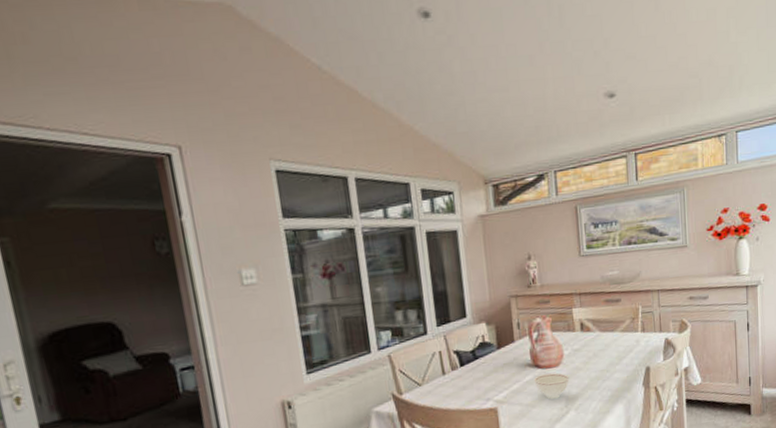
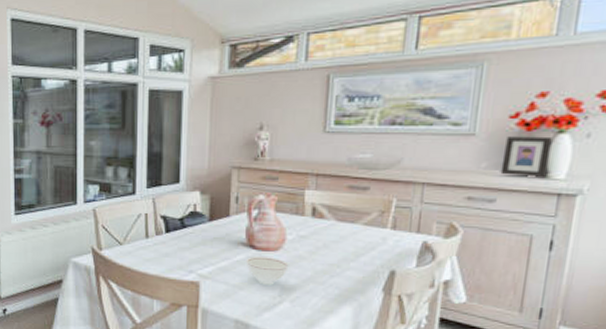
picture frame: none [707,242,737,276] -> present [500,136,552,177]

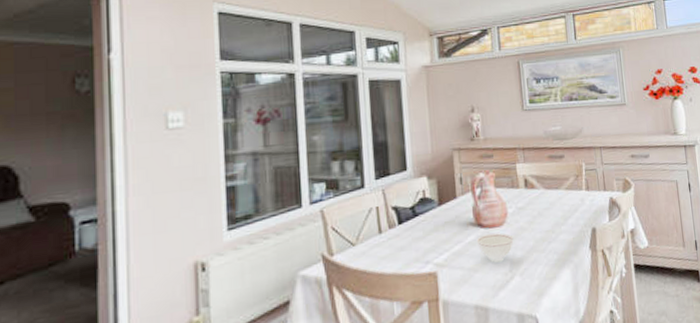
picture frame: present [500,136,552,177] -> none [645,102,674,135]

